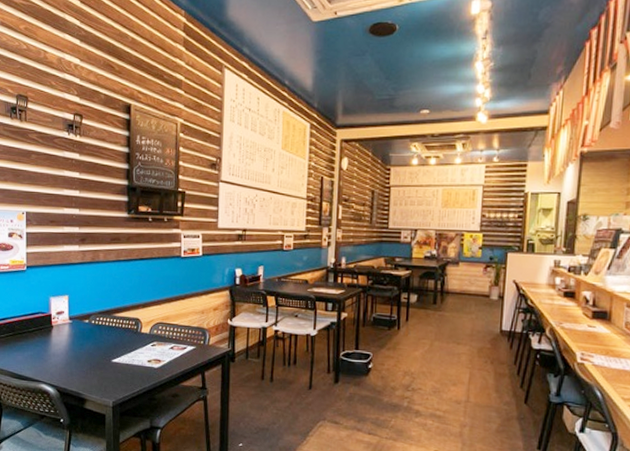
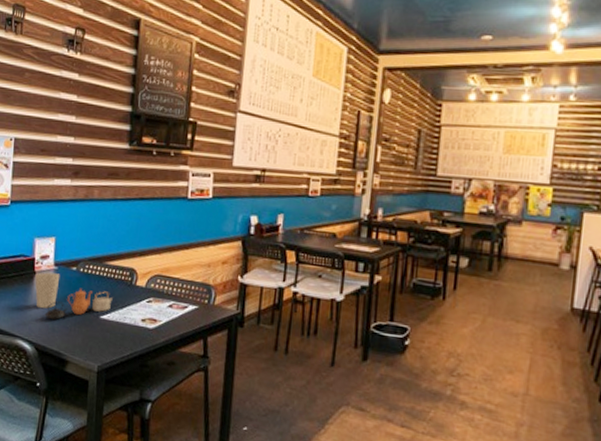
cup: none [53,325,75,357] -> present [35,272,60,309]
teapot: none [63,337,122,365] -> present [44,288,113,320]

